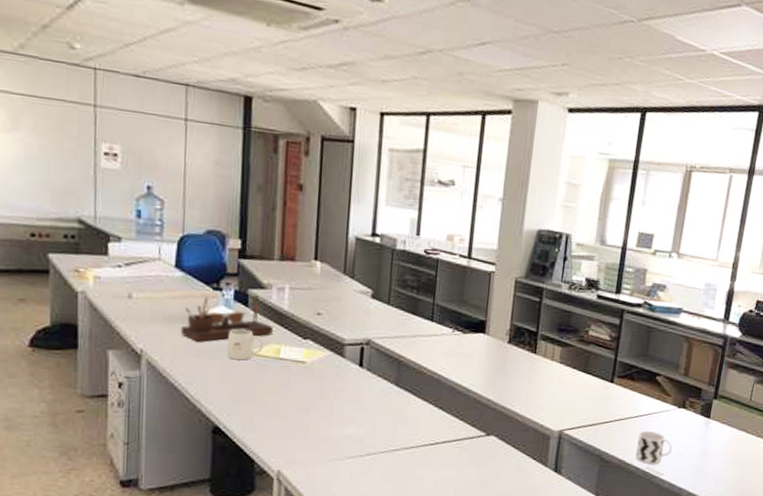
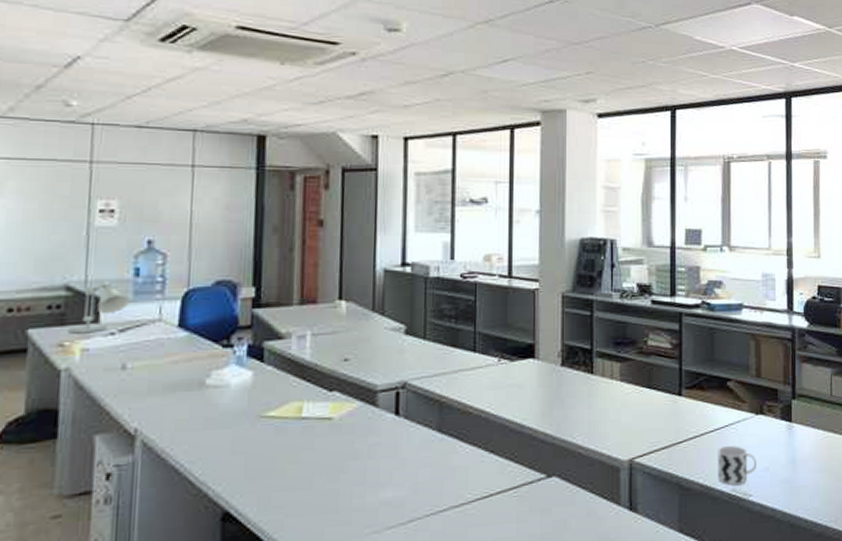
desk lamp: none [82,219,134,264] -> present [67,281,131,334]
desk organizer: present [180,294,273,342] -> none [183,346,293,411]
mug: present [227,328,263,361] -> none [239,388,282,427]

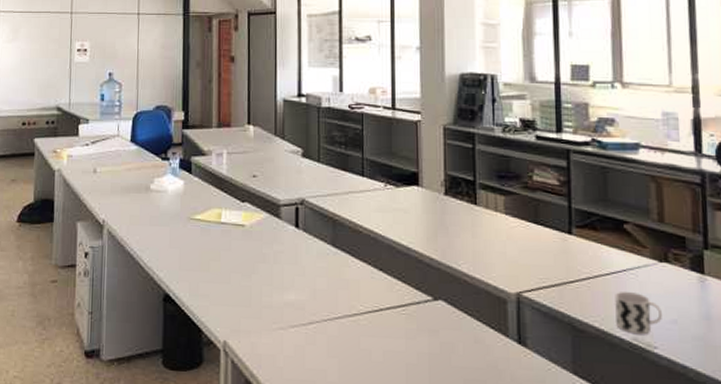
desk lamp: present [67,281,131,334] -> none [59,104,98,144]

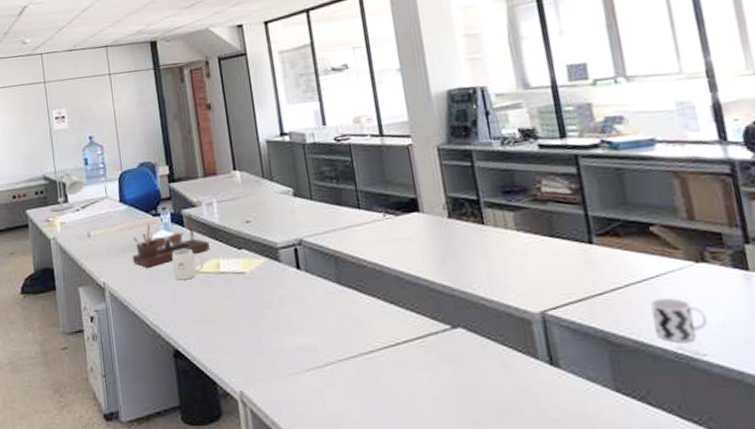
desk lamp: none [59,104,98,144] -> present [50,170,85,212]
desk organizer: none [135,161,214,210] -> present [132,213,210,268]
mug: none [175,195,206,226] -> present [171,248,204,281]

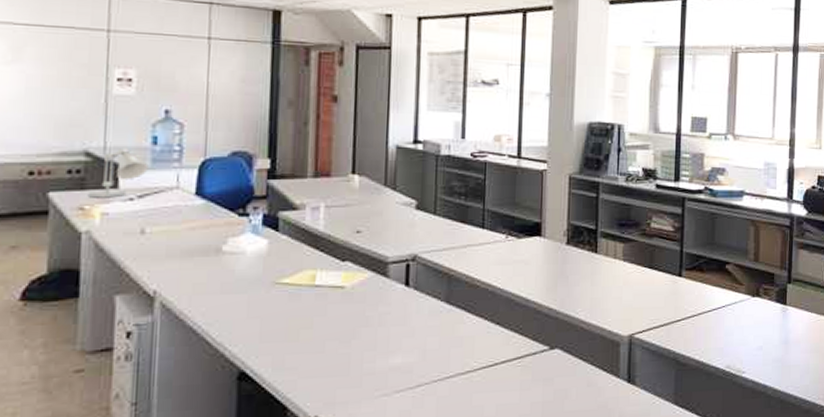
desk organizer: present [132,213,210,268] -> none [200,216,307,276]
mug: present [171,248,204,281] -> none [255,256,296,292]
cup: present [650,297,708,343] -> none [713,324,751,363]

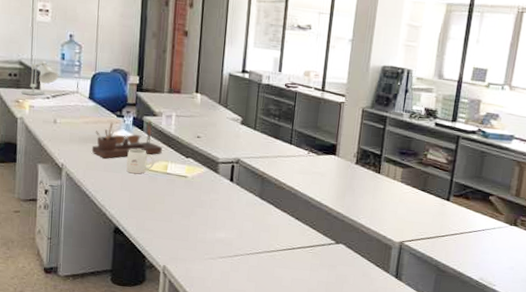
desk organizer: none [200,216,307,276] -> present [91,120,162,159]
mug: none [255,256,296,292] -> present [126,148,155,174]

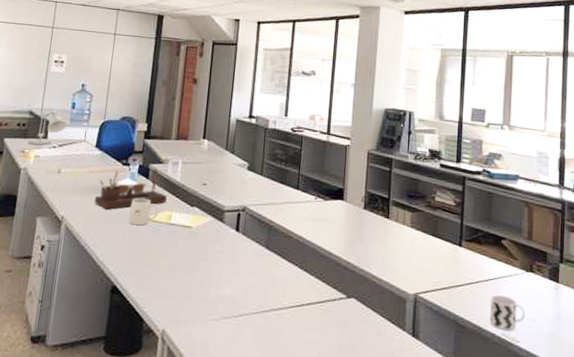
cup: none [469,244,504,276] -> present [490,294,525,331]

